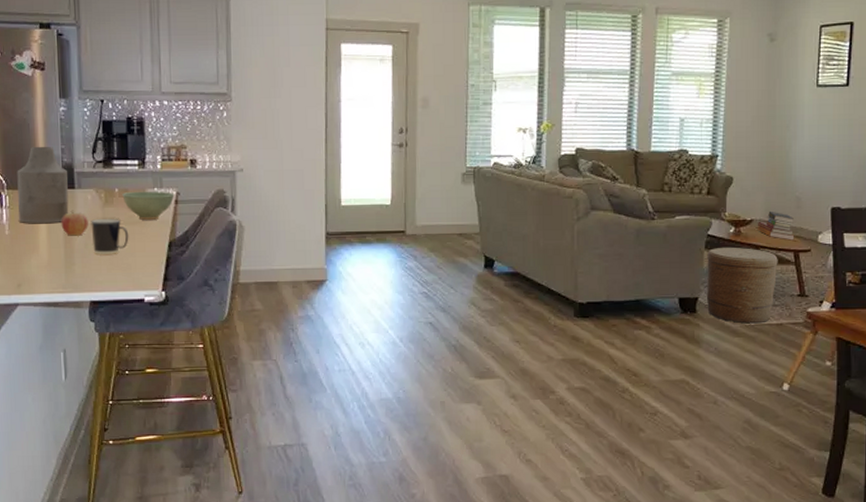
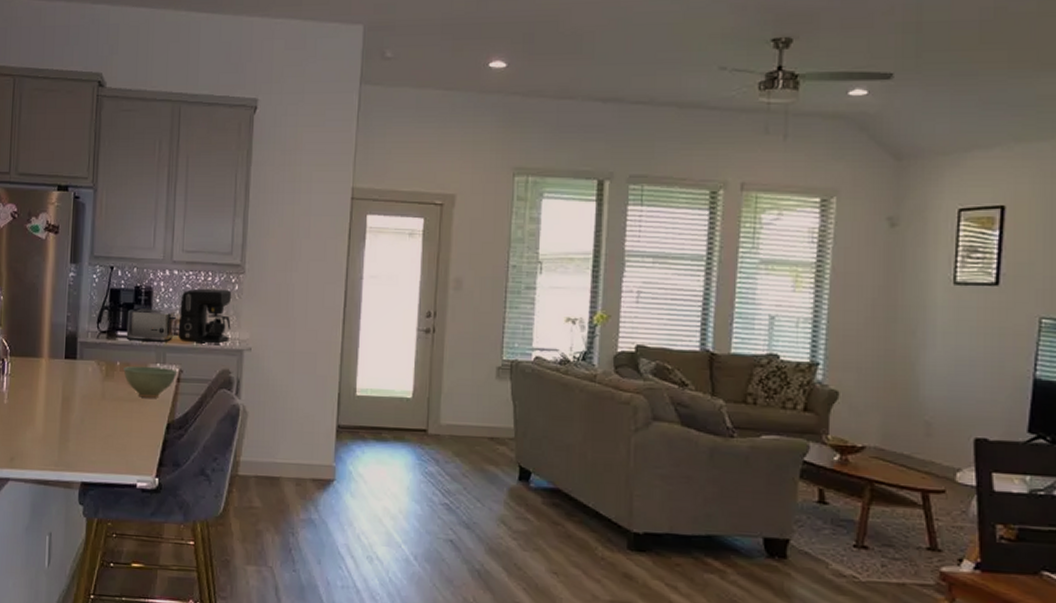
vase: present [17,146,69,224] -> none [18,312,72,396]
fruit: present [61,211,88,236] -> none [59,383,87,410]
mug: present [91,219,129,254] -> none [88,393,127,433]
toaster: none [121,137,169,169] -> present [126,308,176,343]
coffee maker: none [172,116,222,167] -> present [178,288,231,344]
basket: present [706,247,778,324] -> none [800,478,900,580]
books: present [757,211,795,241] -> none [870,437,923,477]

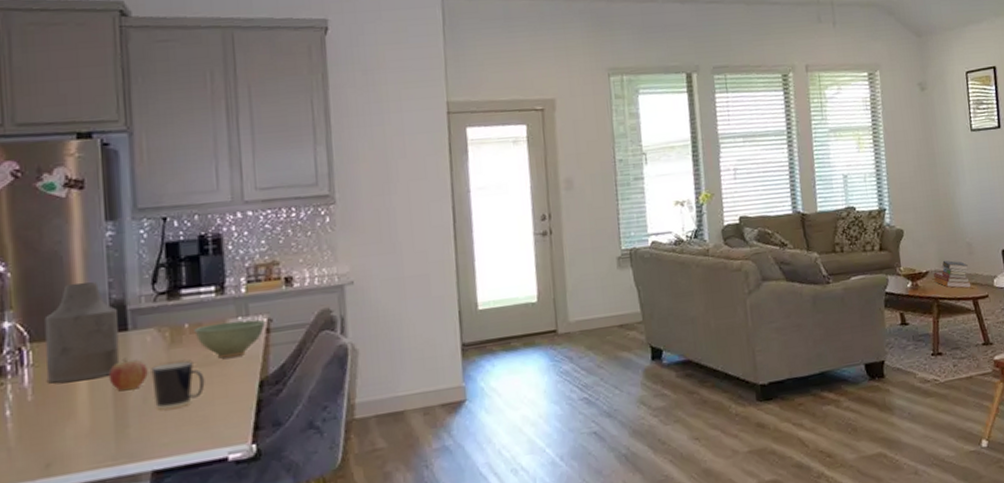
vase: none [18,312,72,396] -> present [44,282,120,384]
fruit: none [59,383,87,410] -> present [108,359,148,391]
mug: none [88,393,127,433] -> present [151,361,205,410]
toaster: present [126,308,176,343] -> none [191,255,256,298]
coffee maker: present [178,288,231,344] -> none [259,224,326,288]
books: none [870,437,923,477] -> present [933,260,971,289]

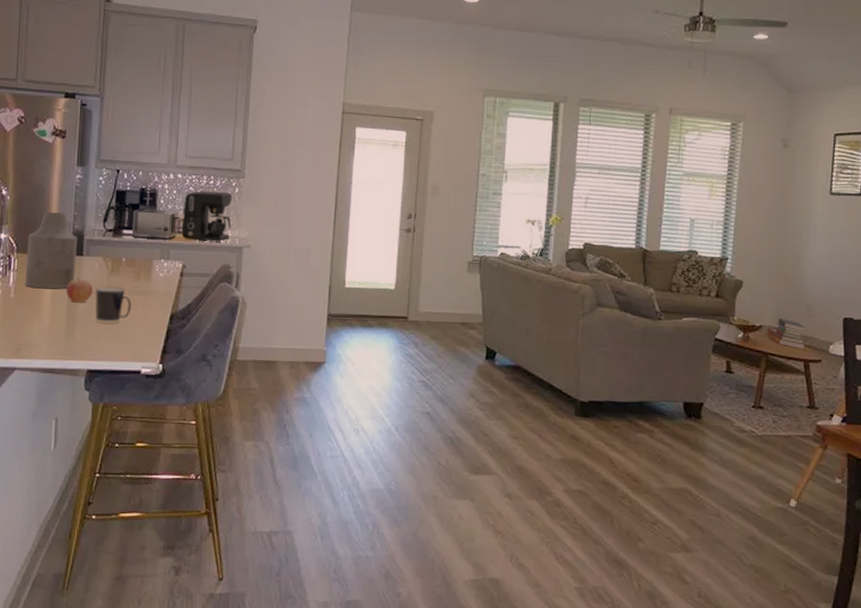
toaster: none [191,255,256,298] -> present [132,208,179,241]
bowl: present [194,319,266,359] -> none [129,261,181,291]
coffee maker: none [259,224,326,288] -> present [181,191,232,242]

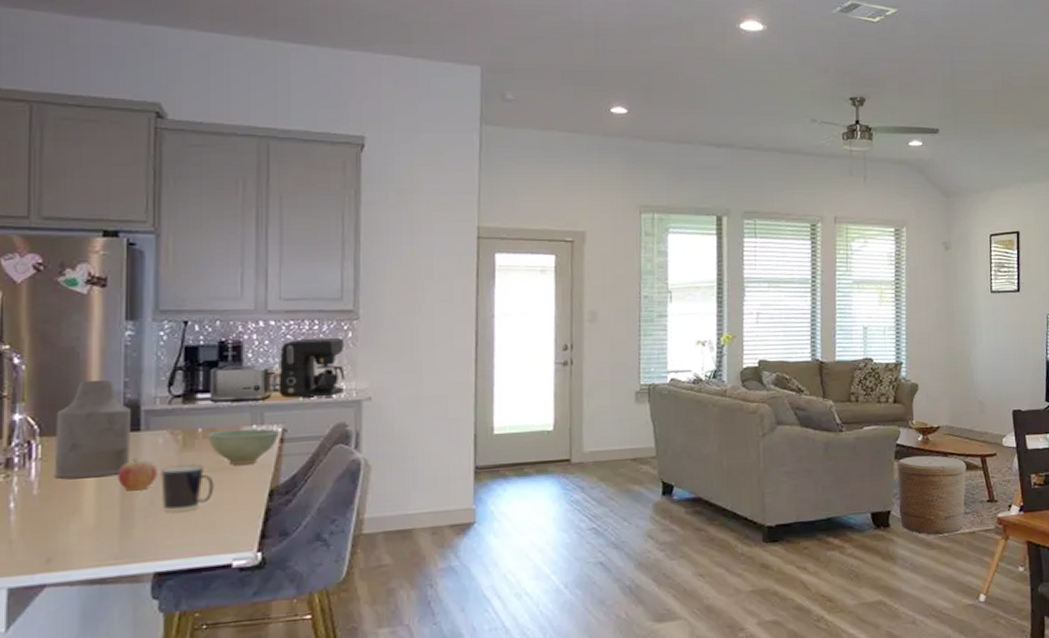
bowl: none [129,261,181,291] -> present [207,428,280,465]
basket: none [712,352,787,433] -> present [897,455,967,535]
books: present [766,317,805,350] -> none [944,416,981,446]

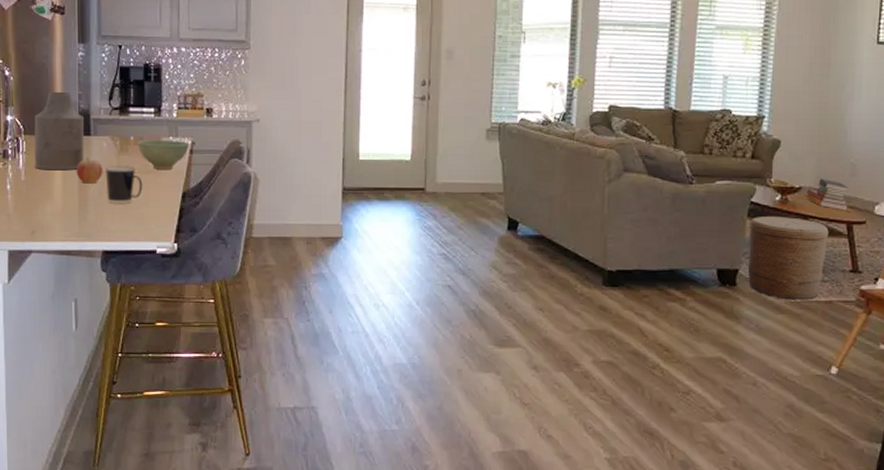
toaster: present [209,364,275,403] -> none [138,85,186,118]
coffee maker: present [278,338,345,399] -> none [188,64,239,117]
books: none [944,416,981,446] -> present [806,178,848,211]

